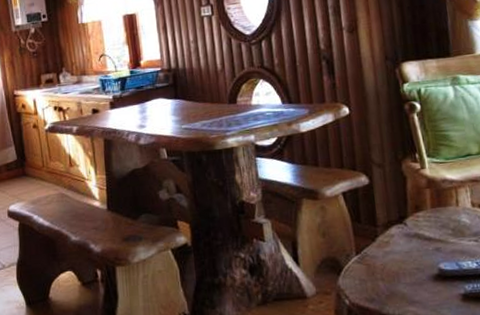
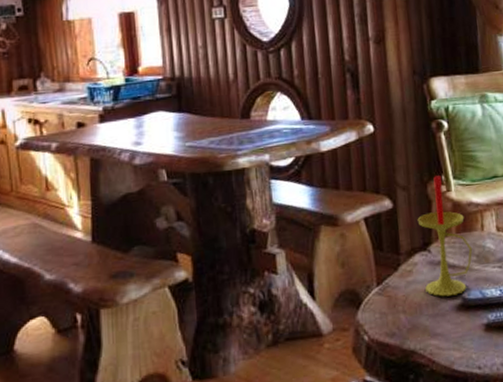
candle: none [393,154,448,267] -> present [417,175,473,297]

